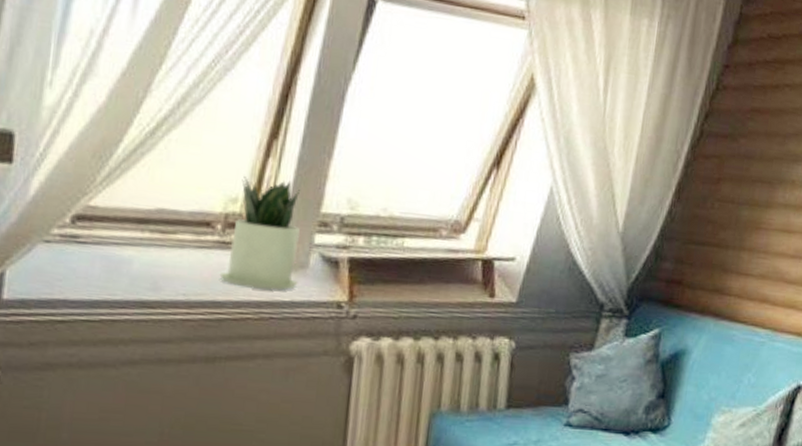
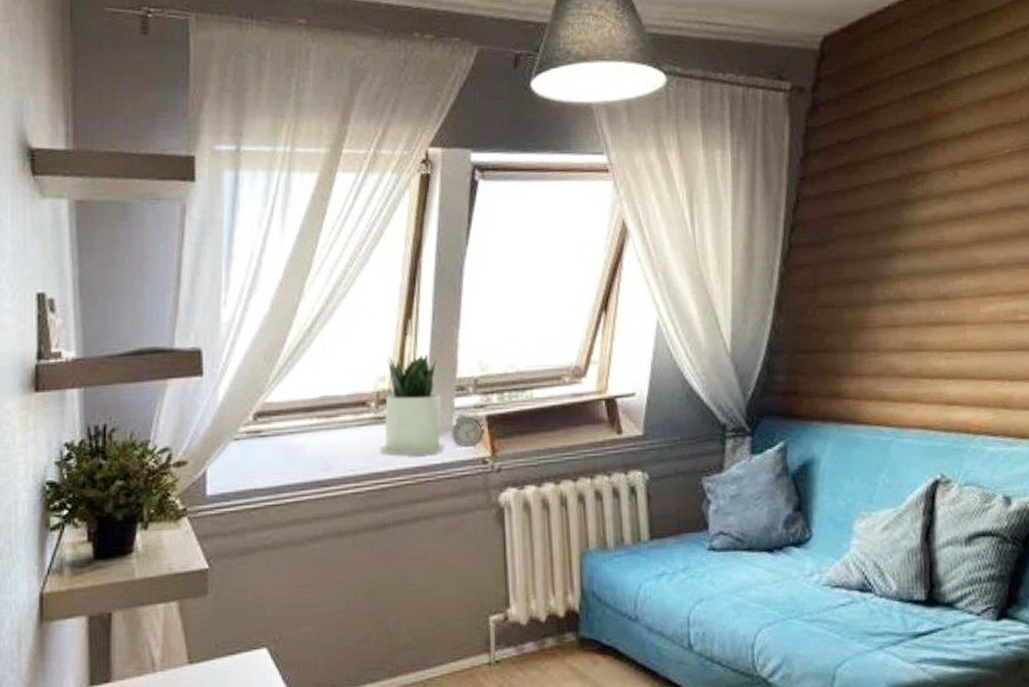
alarm clock: none [306,247,343,291] -> present [452,409,483,449]

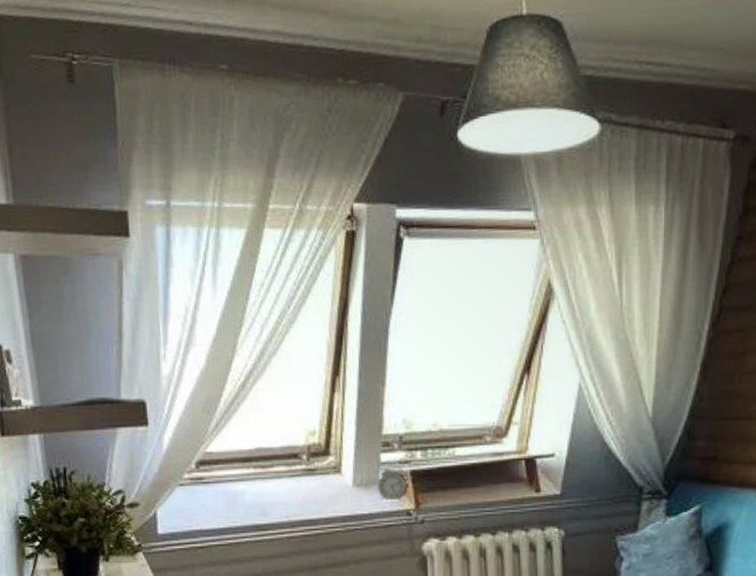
planter: present [378,353,446,456] -> none [310,410,373,506]

